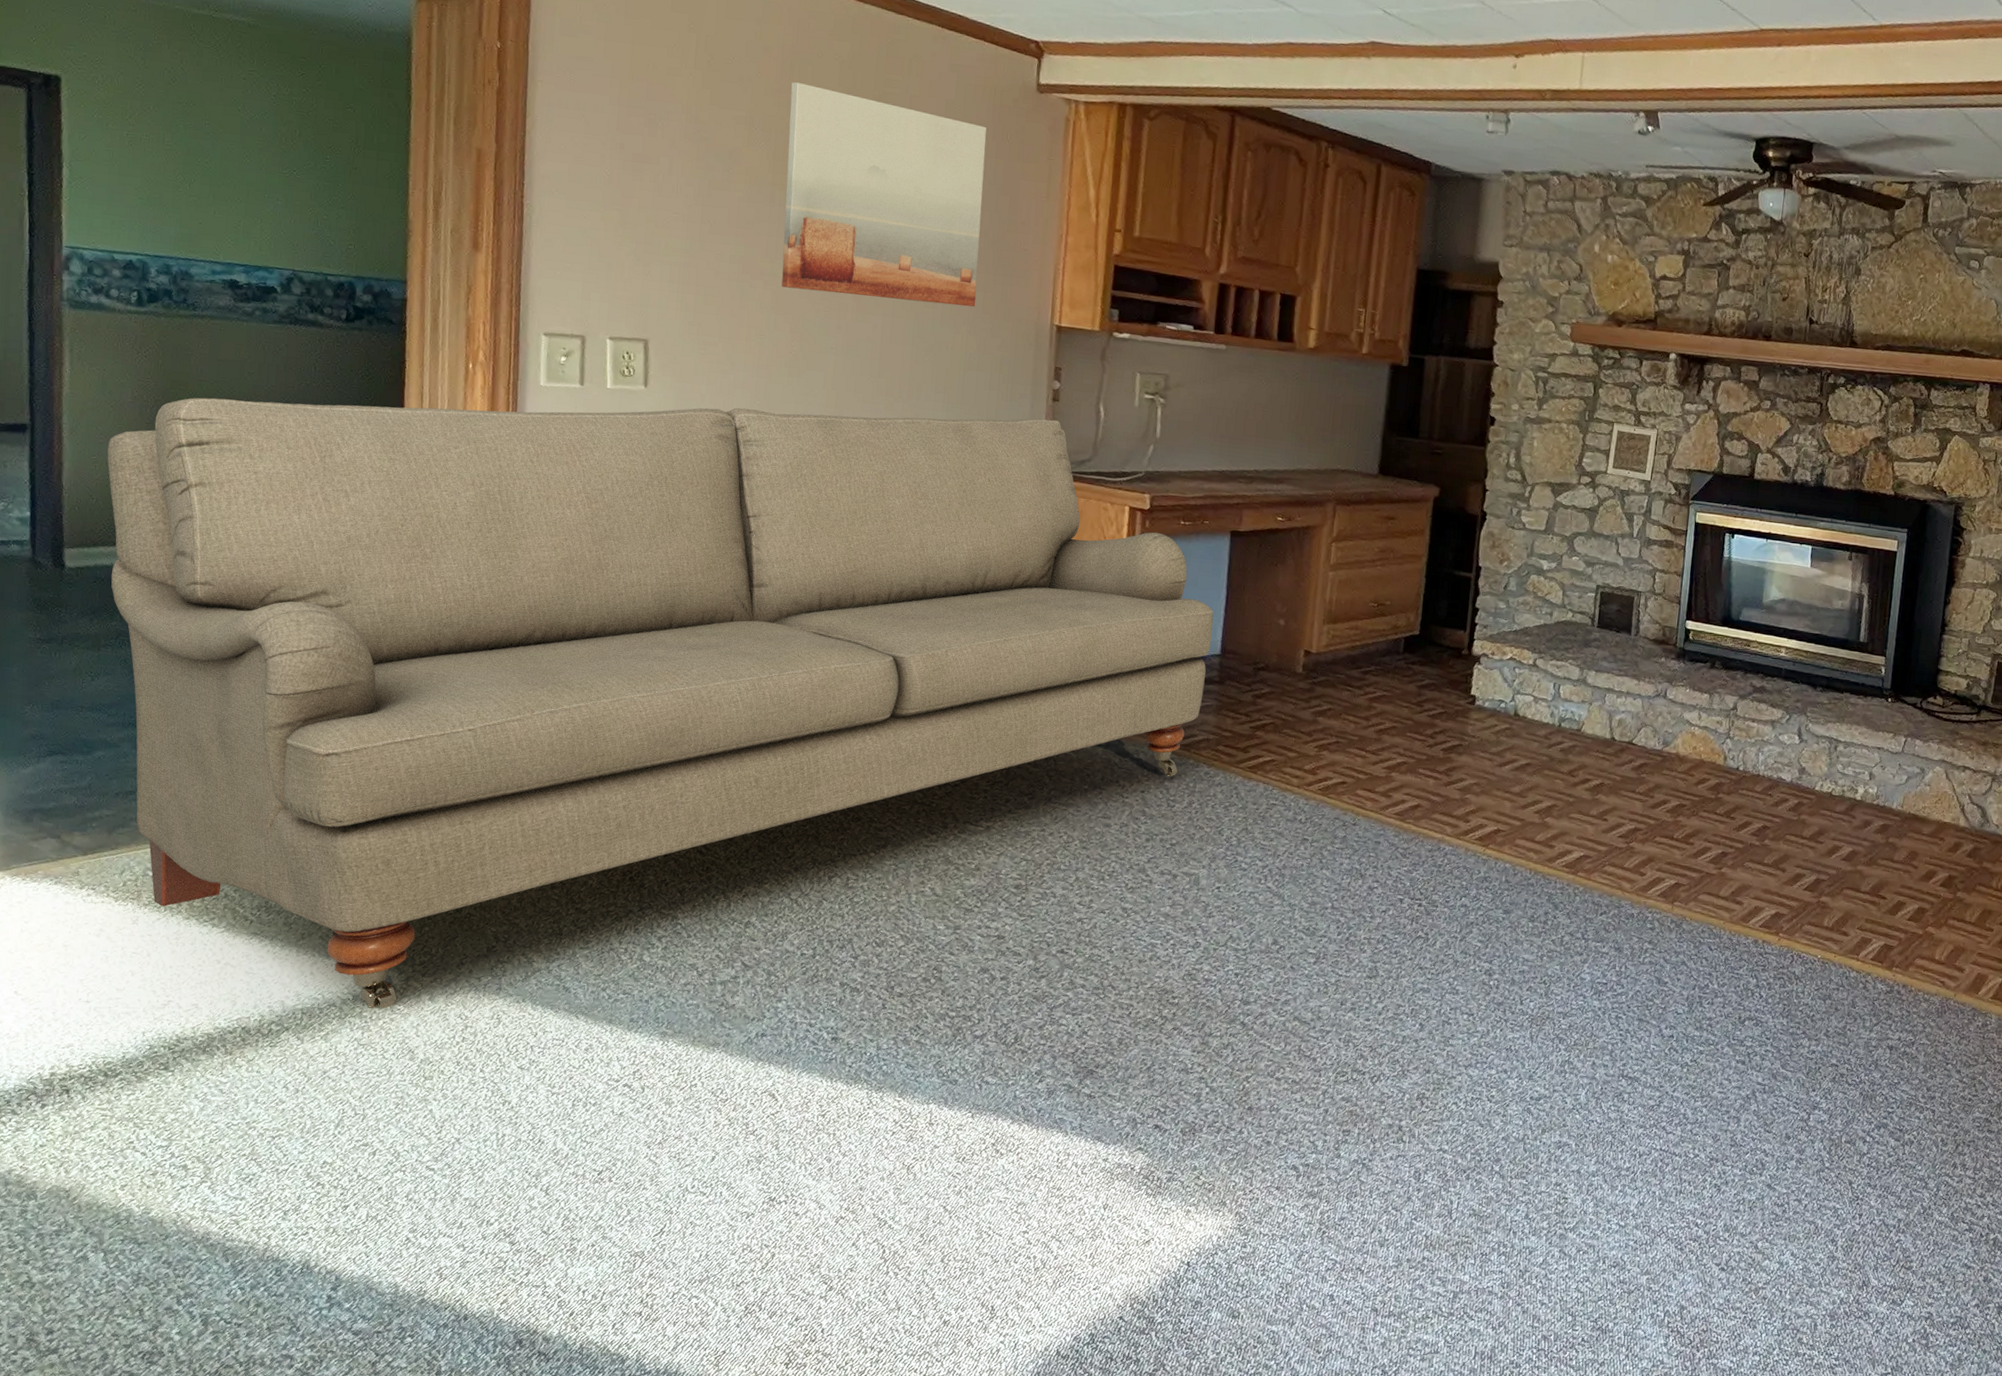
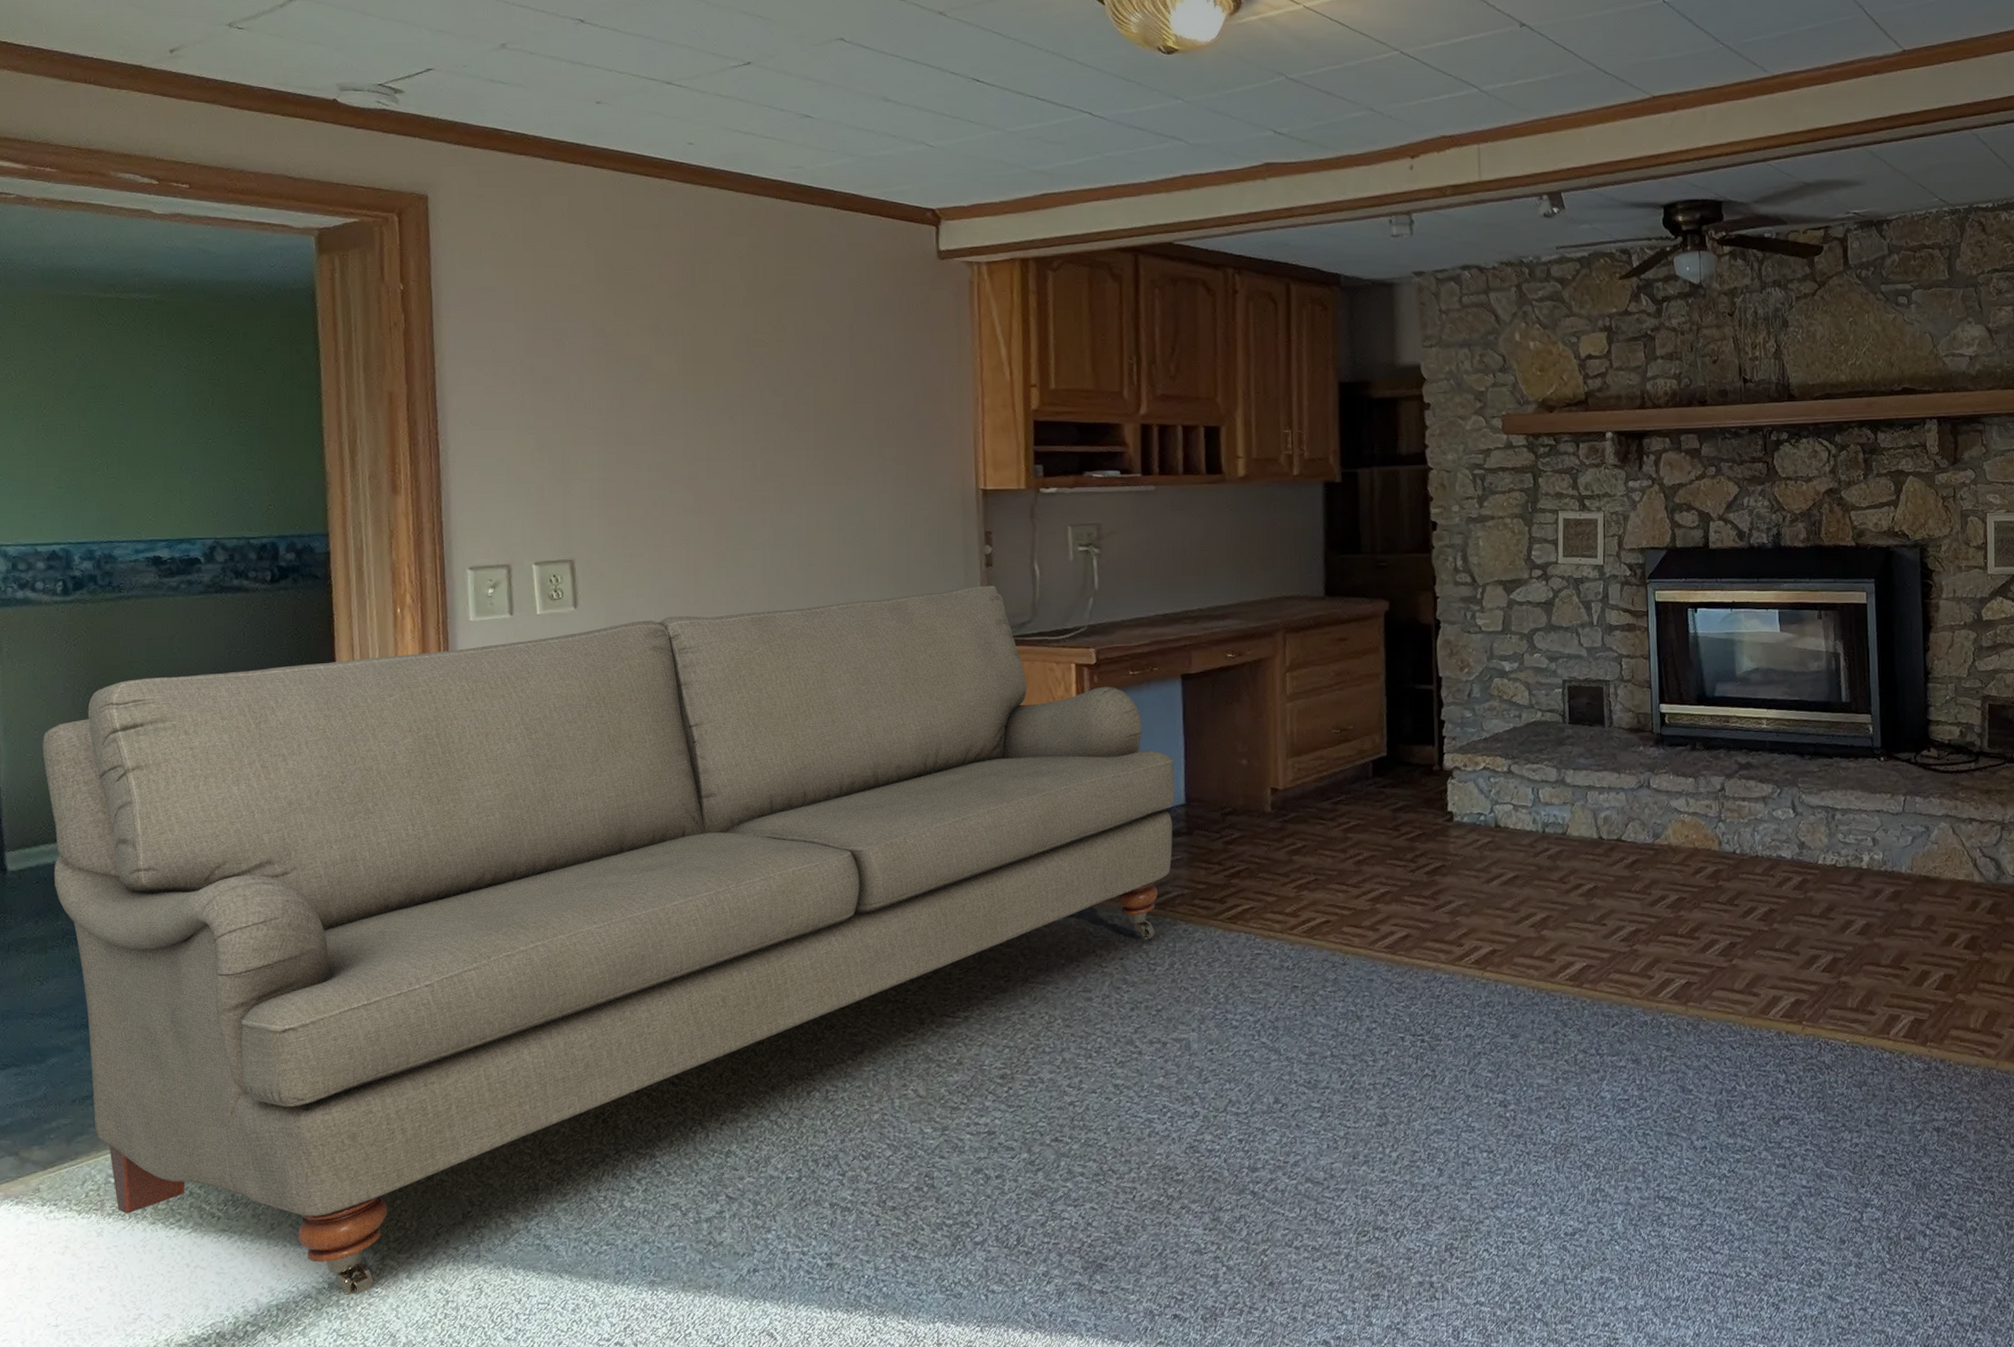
wall art: present [781,82,987,307] -> none [694,283,899,488]

